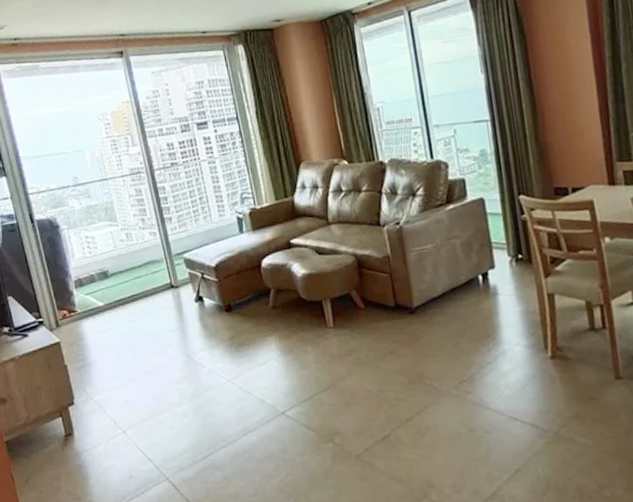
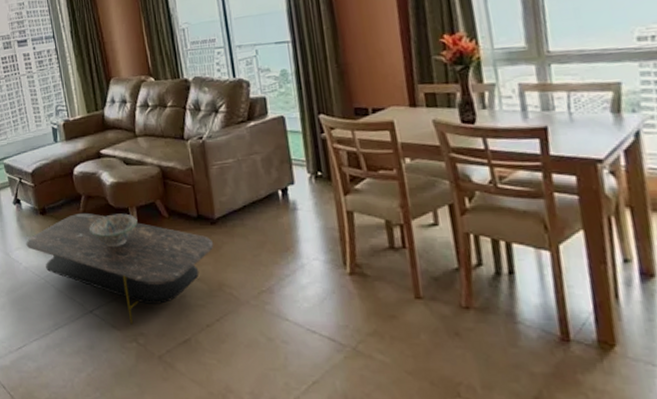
coffee table: none [210,307,413,425] -> present [26,212,214,325]
decorative bowl: none [280,306,332,344] -> present [89,213,138,248]

